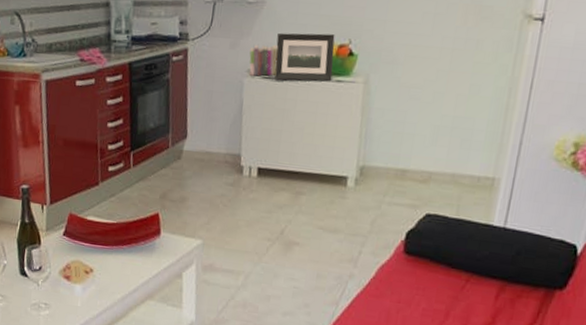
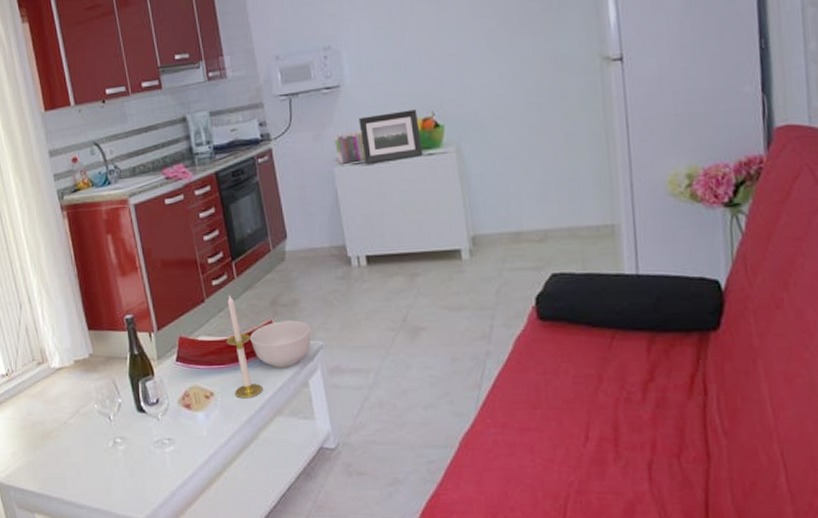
candle: none [113,182,139,280] -> present [227,295,263,399]
bowl: none [135,214,193,259] -> present [250,320,311,368]

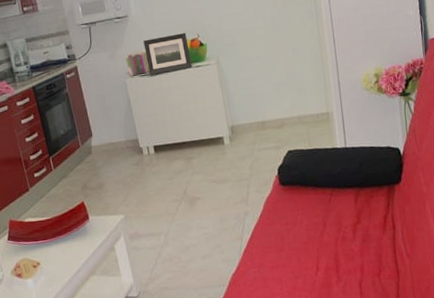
candle: present [227,295,263,399] -> none [47,183,79,265]
bowl: present [250,320,311,368] -> none [67,199,115,239]

